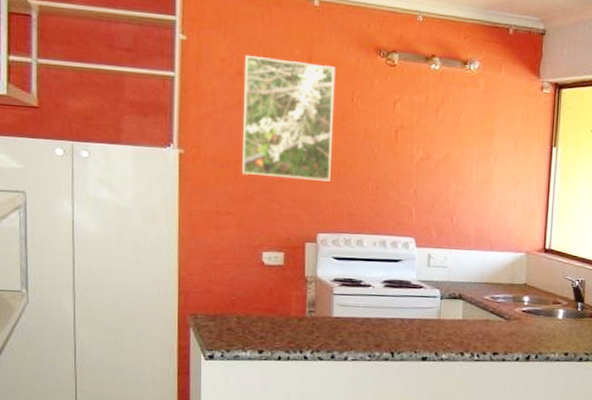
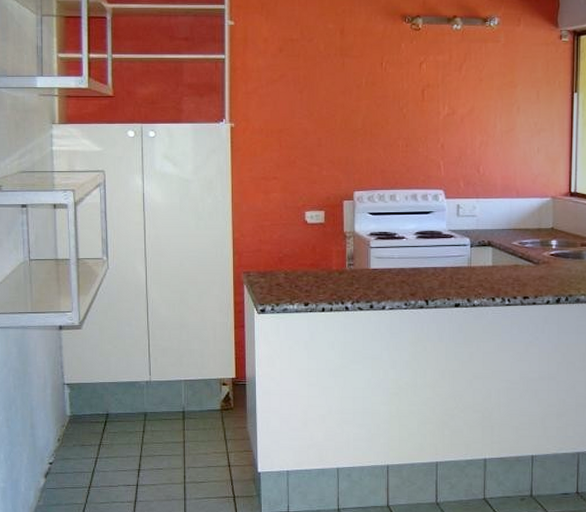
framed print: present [241,55,336,182] -> none [284,33,365,142]

